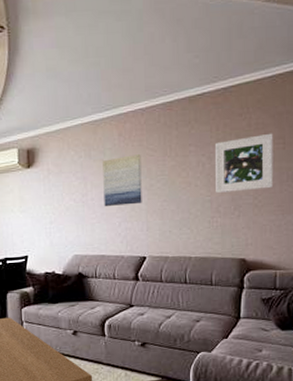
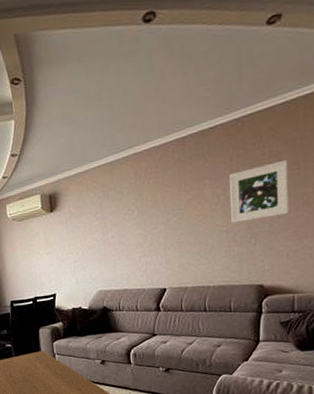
wall art: present [102,154,142,207] -> none [120,191,160,244]

